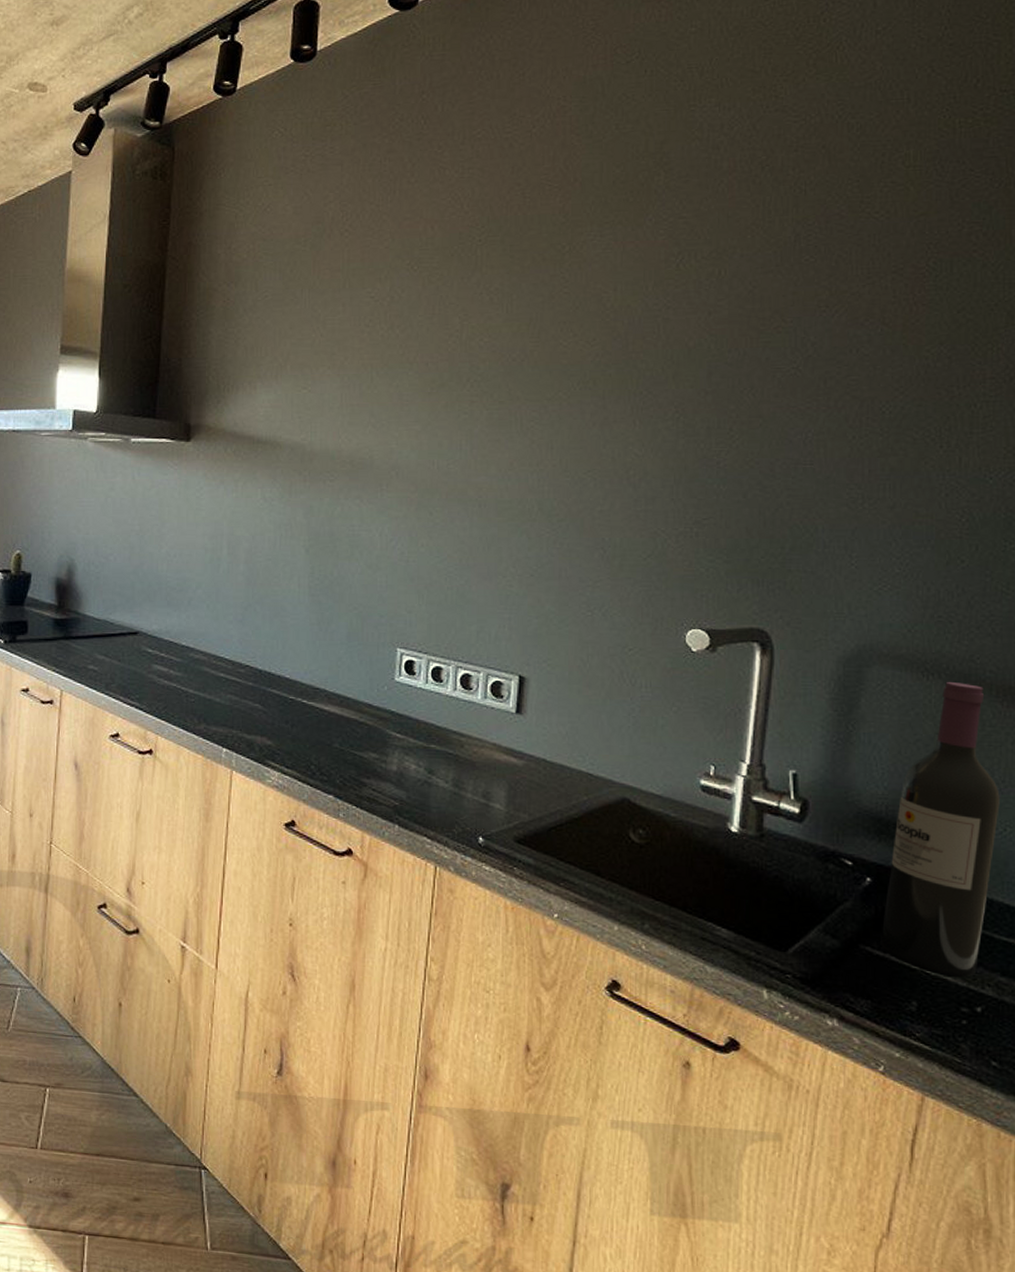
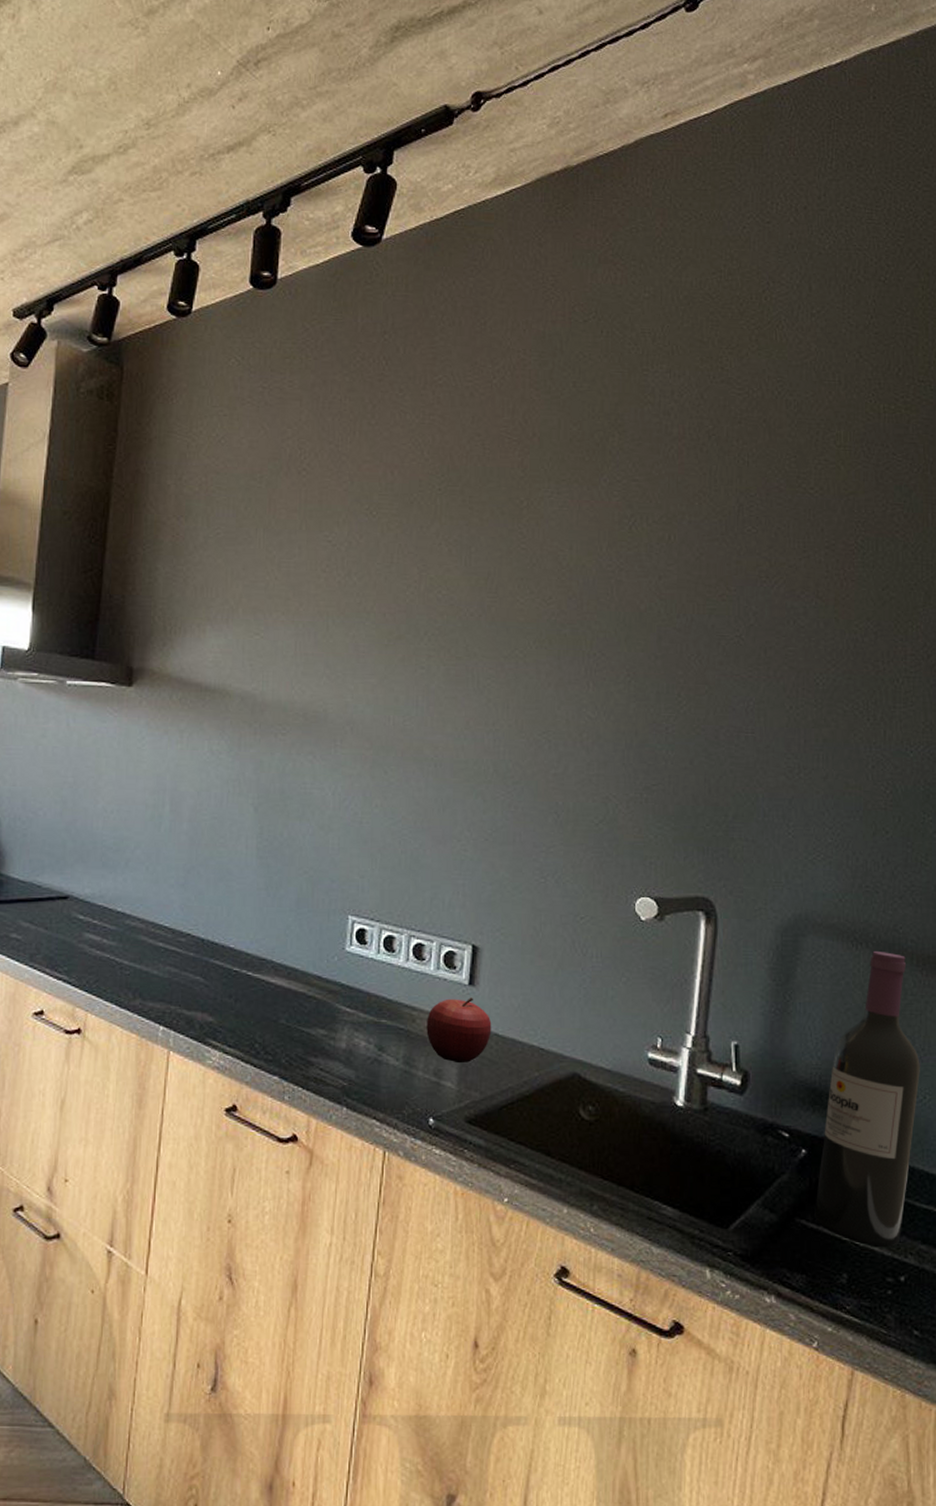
fruit: none [475,724,539,787] -> present [426,996,492,1064]

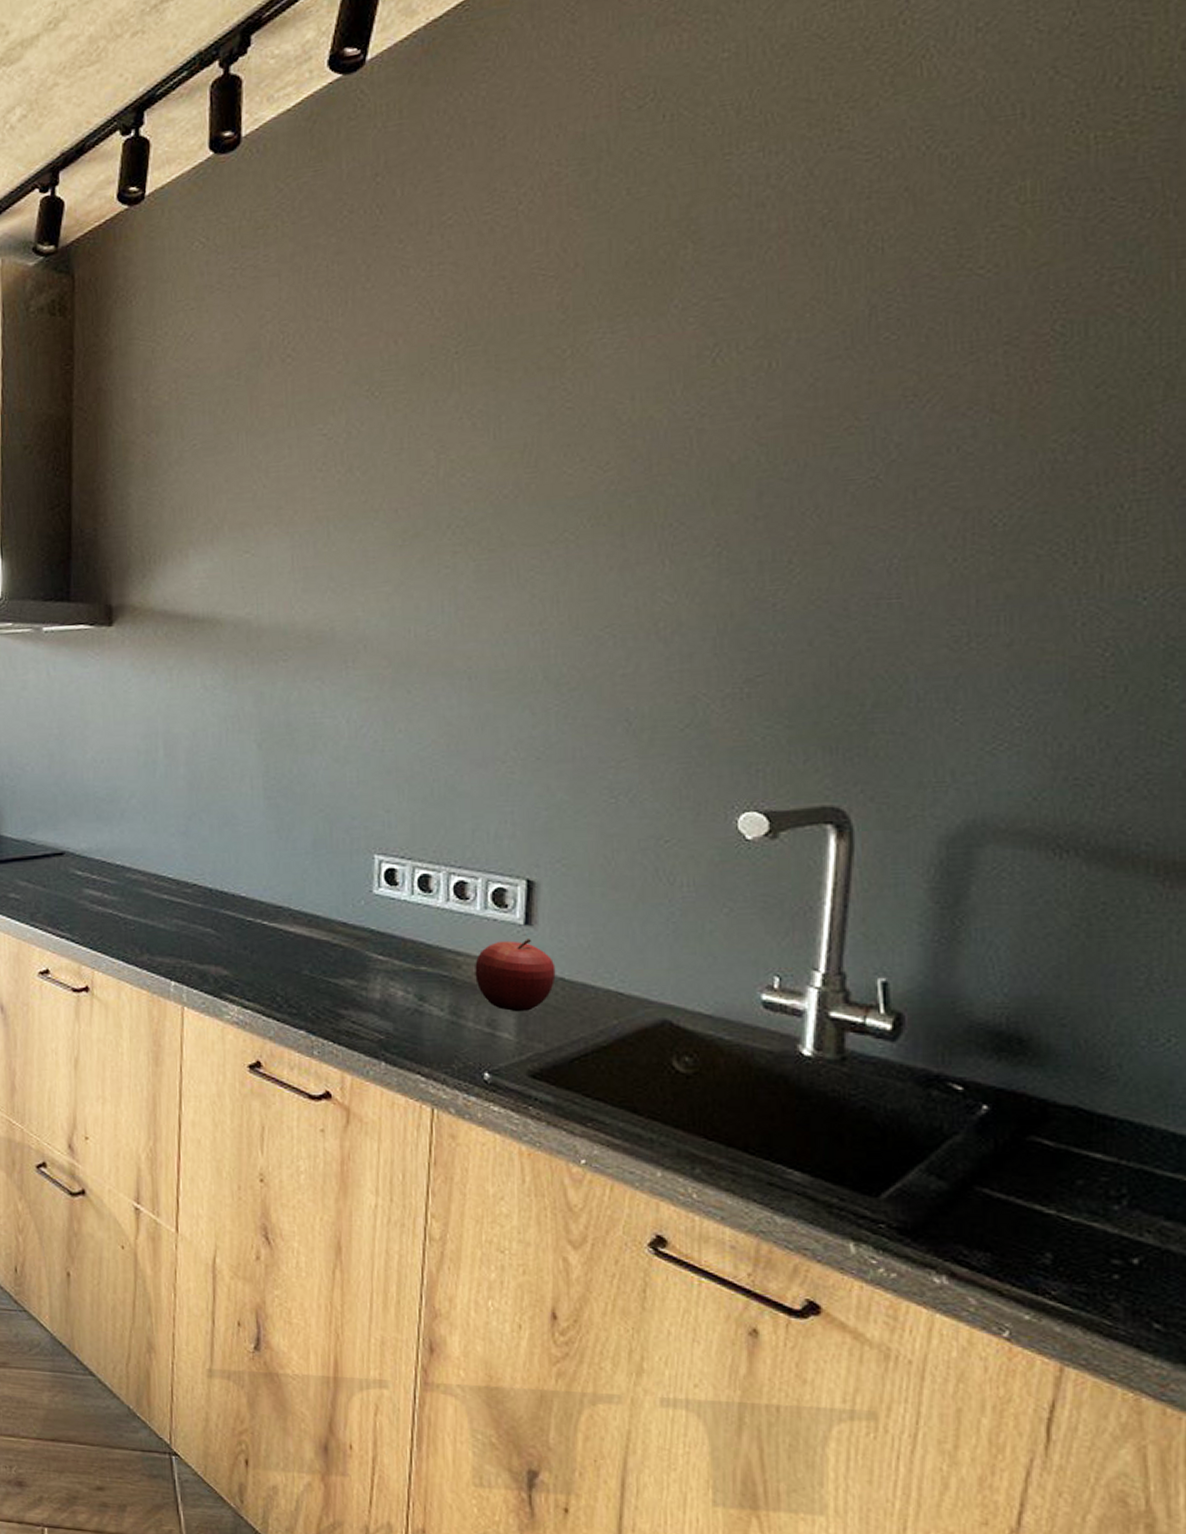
wine bottle: present [814,950,920,1247] -> none [1002,859,1161,1223]

